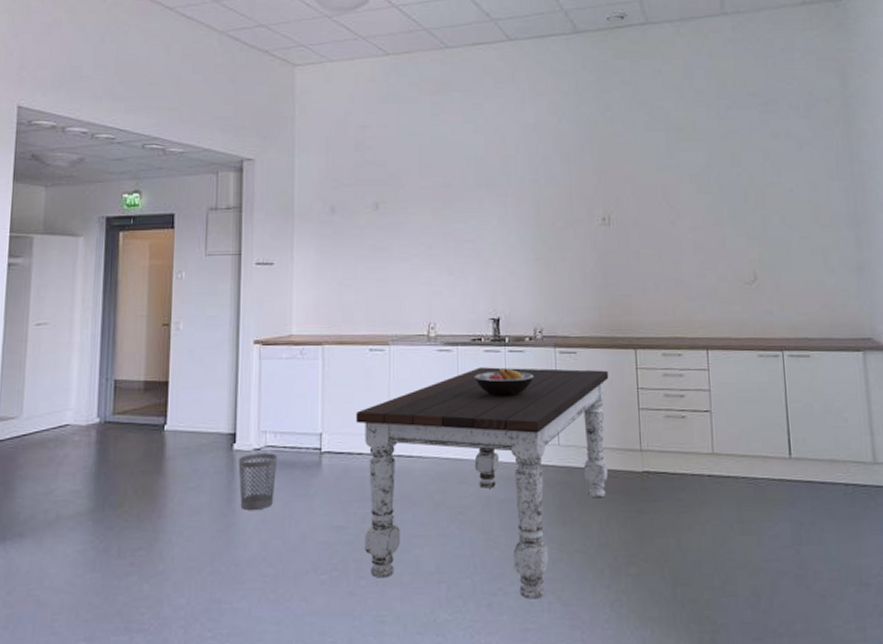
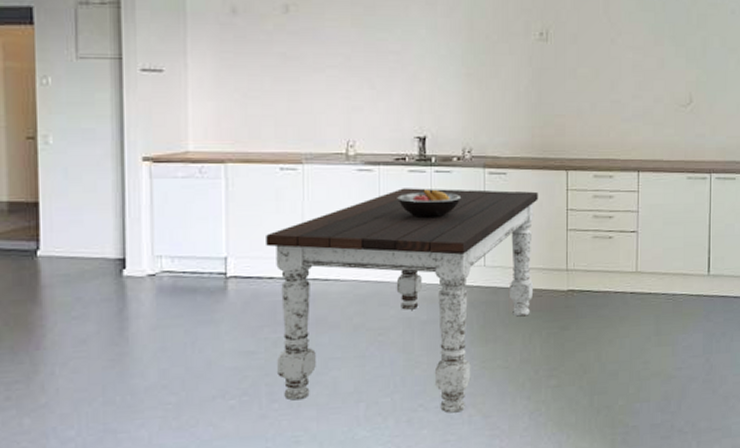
wastebasket: present [238,453,278,510] -> none [129,278,176,338]

